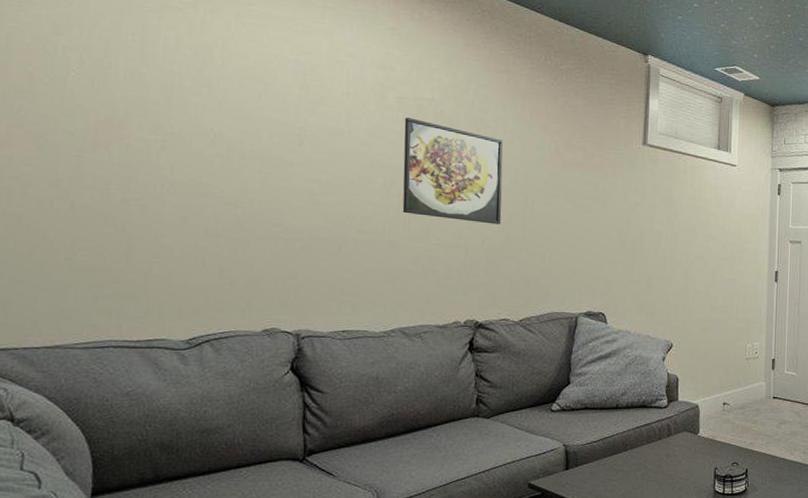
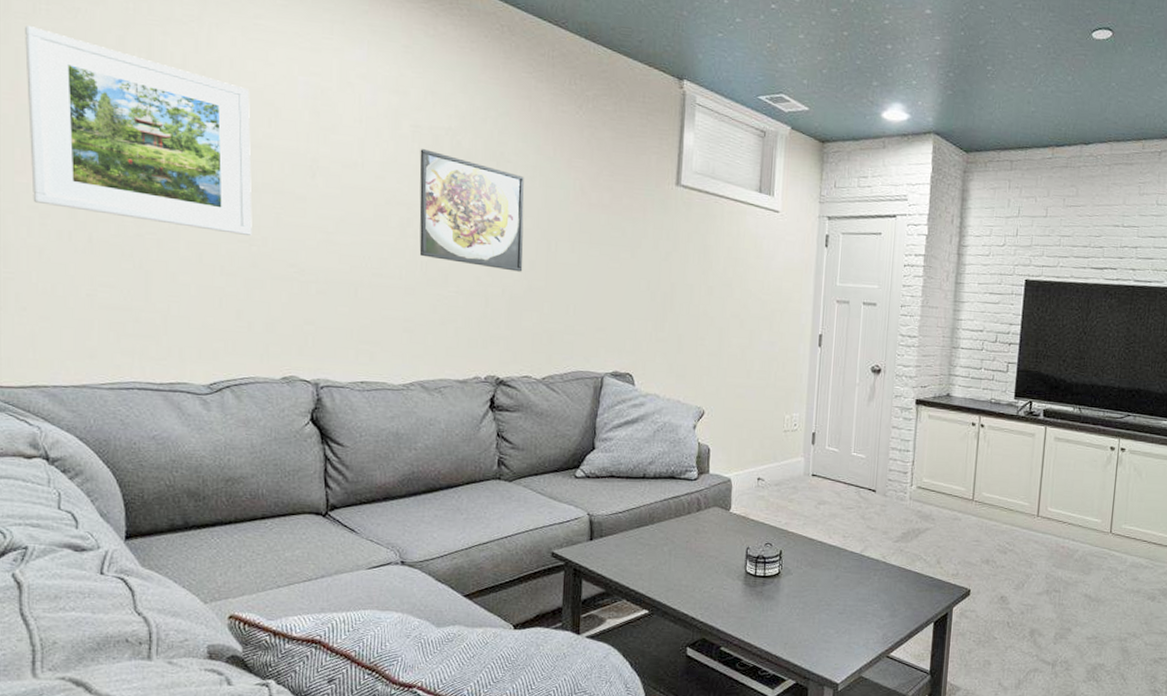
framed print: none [15,12,241,199] -> present [25,26,252,235]

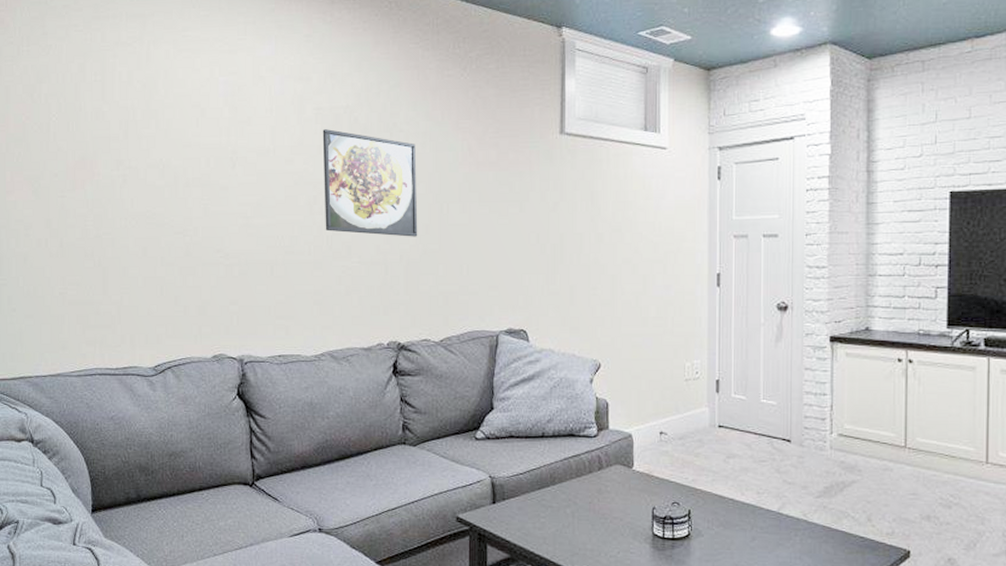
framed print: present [25,26,252,235] -> none [12,66,185,227]

